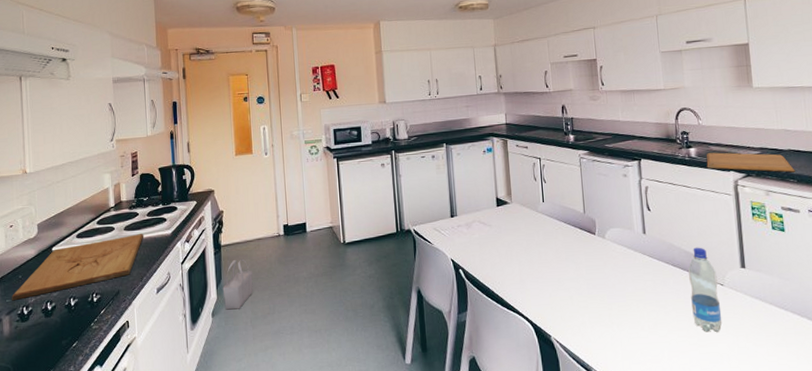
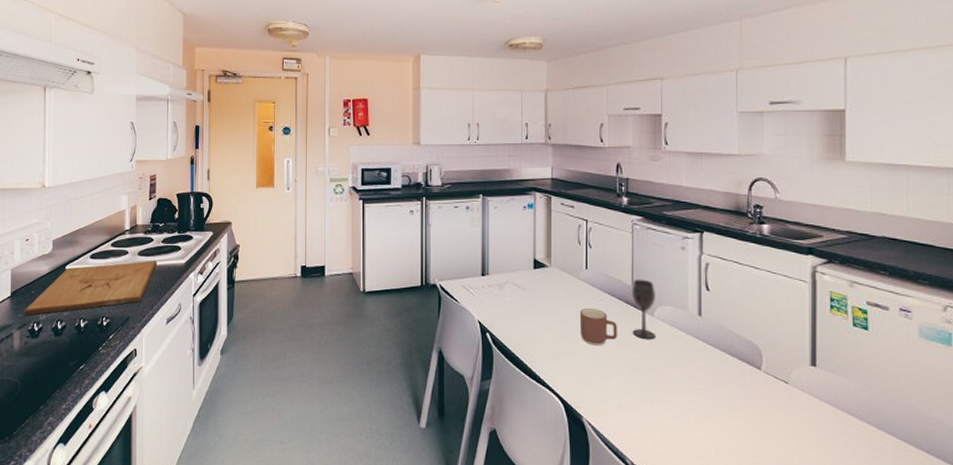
shopping bag: present [222,259,253,310] -> none [233,297,266,350]
mug: none [540,237,575,271] -> present [579,308,617,346]
wine glass: none [583,206,608,260] -> present [631,279,655,339]
bottle: present [688,247,723,332] -> none [747,337,783,435]
chopping board: present [706,152,795,173] -> none [781,232,888,263]

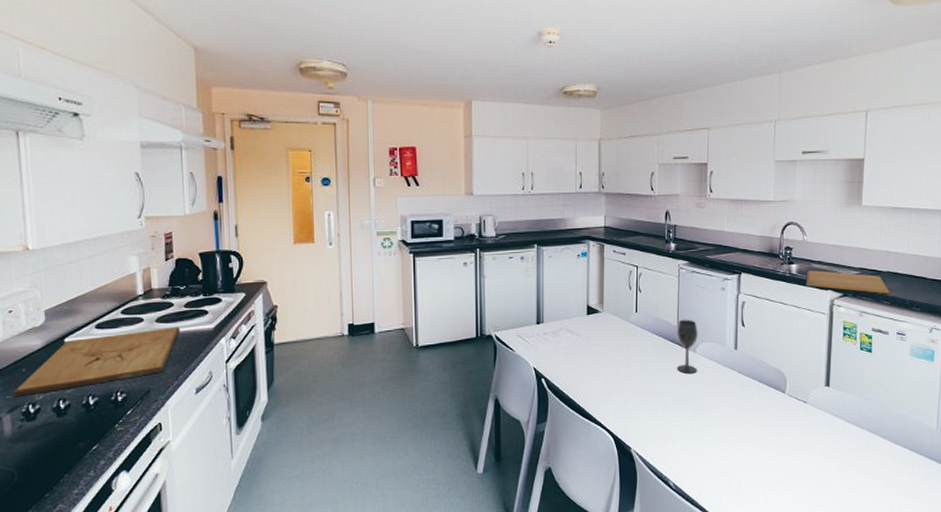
mug: present [579,308,617,346] -> none [629,349,663,383]
chopping board: none [781,232,888,263] -> present [806,270,890,295]

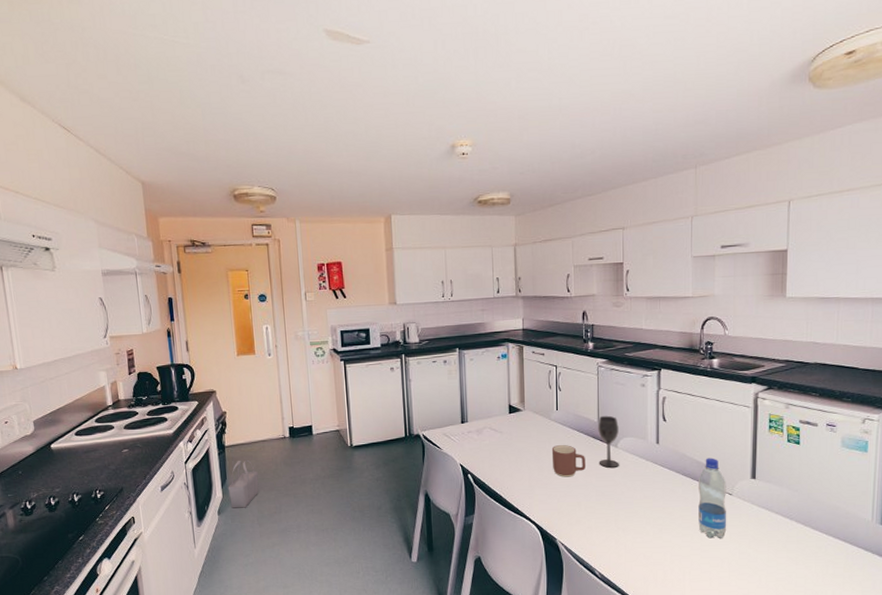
cutting board: present [13,327,180,398] -> none [13,433,145,496]
shopping bag: none [274,359,311,414] -> present [228,459,259,508]
mug: none [629,349,663,383] -> present [551,445,585,477]
bottle: none [773,364,802,448] -> present [697,458,727,539]
chopping board: present [806,270,890,295] -> none [728,364,819,386]

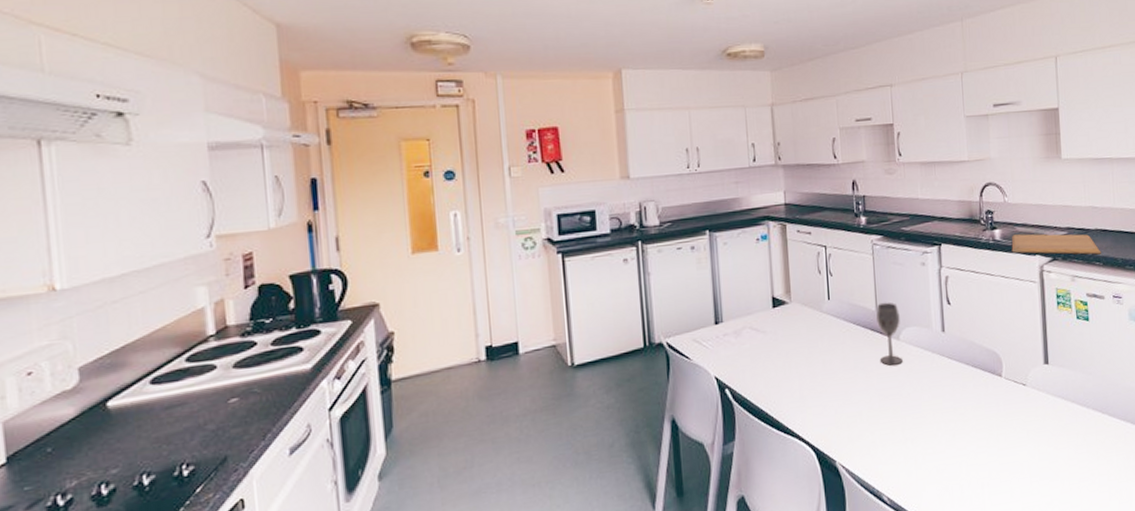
shopping bag: present [228,459,259,508] -> none [394,396,441,469]
mug: present [551,445,585,477] -> none [824,341,865,382]
bottle: present [697,458,727,539] -> none [989,343,1024,440]
chopping board: none [728,364,819,386] -> present [1011,234,1101,255]

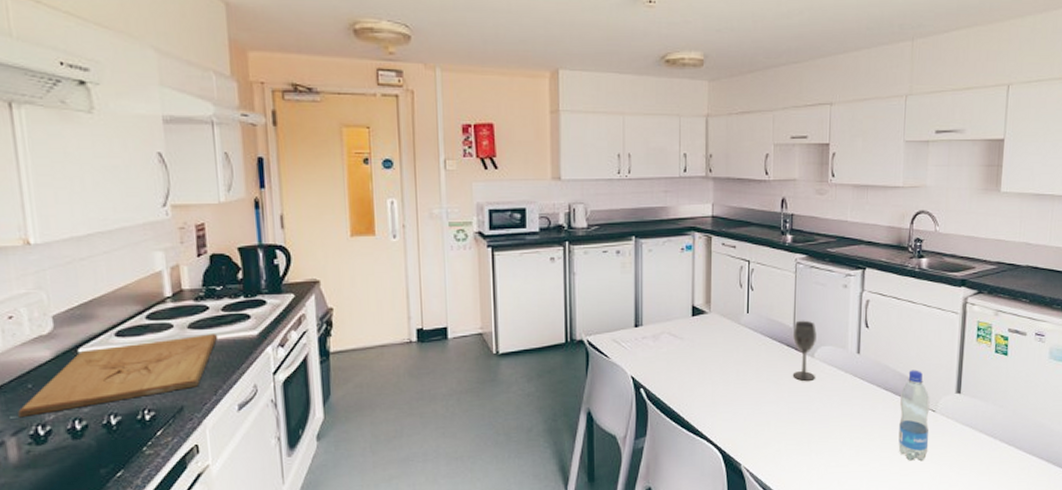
cutting board: none [34,371,266,488] -> present [18,334,217,418]
bottle: none [989,343,1024,440] -> present [898,370,930,461]
chopping board: present [1011,234,1101,255] -> none [937,265,1030,291]

